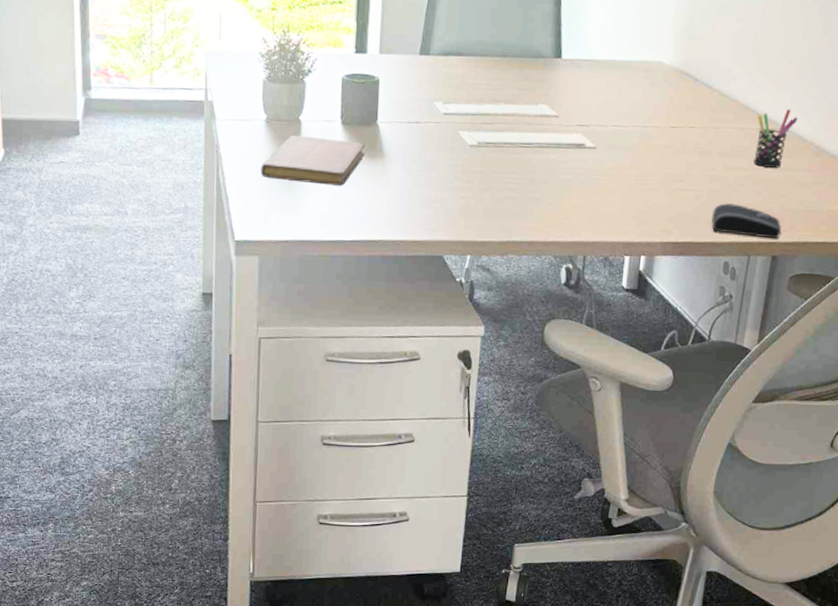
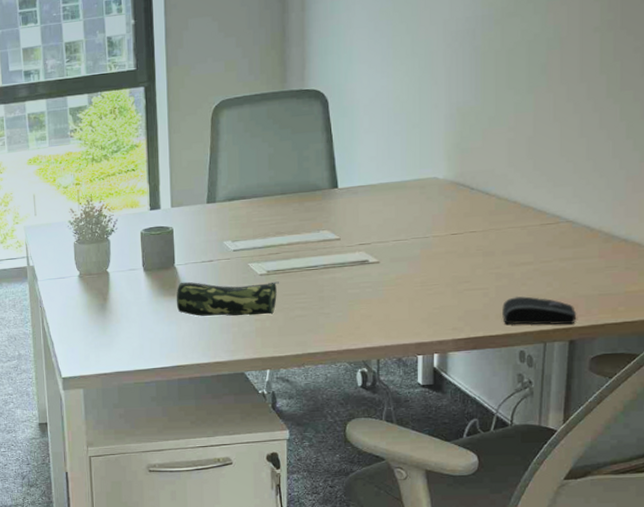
notebook: present [260,135,366,186] -> none [78,284,167,324]
pencil case: none [374,143,491,193] -> present [176,281,280,316]
pen holder: present [754,109,798,168] -> none [539,202,583,259]

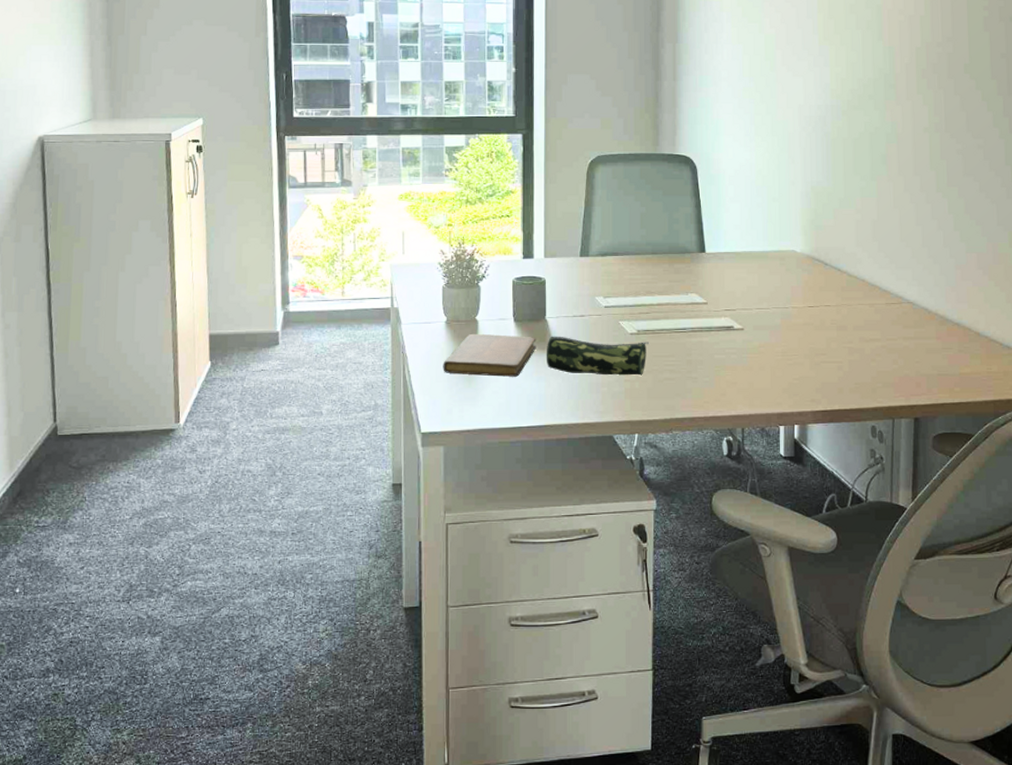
notebook: none [78,284,167,324] -> present [443,333,536,377]
computer mouse: present [502,296,577,325] -> none [855,371,920,402]

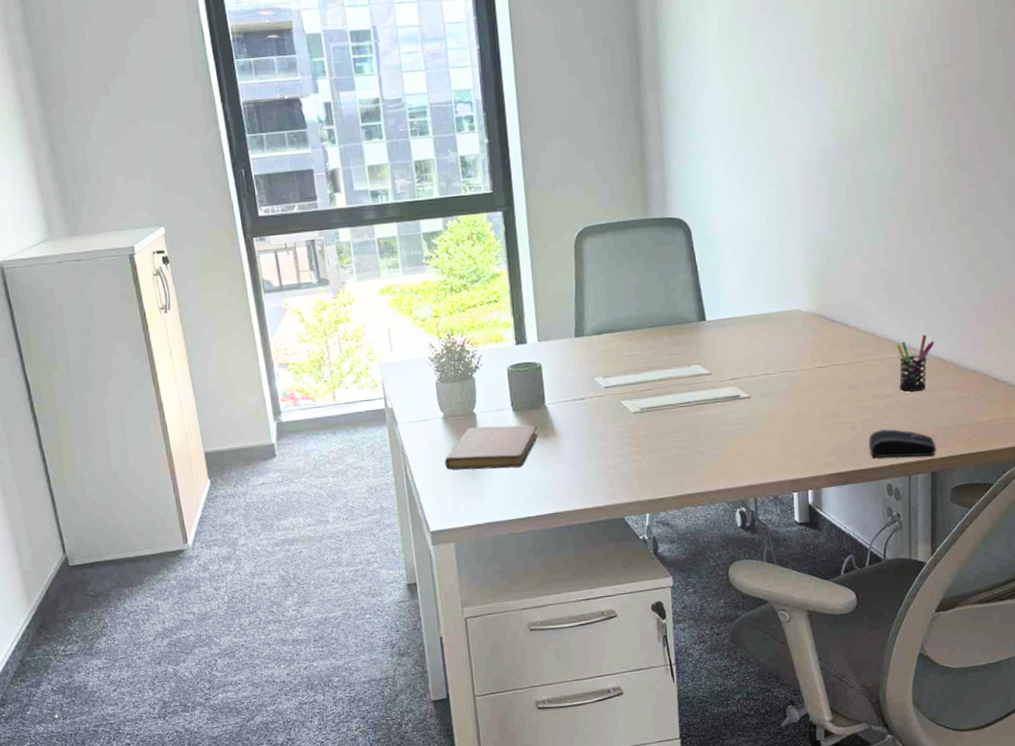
pencil case: present [546,336,650,376] -> none [548,419,654,459]
computer mouse: none [855,371,920,402] -> present [869,429,936,458]
pen holder: none [884,285,921,337] -> present [896,334,935,392]

